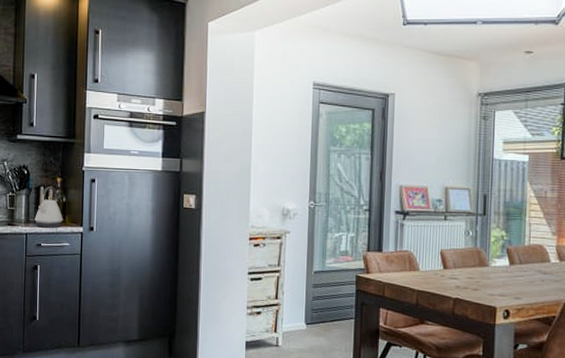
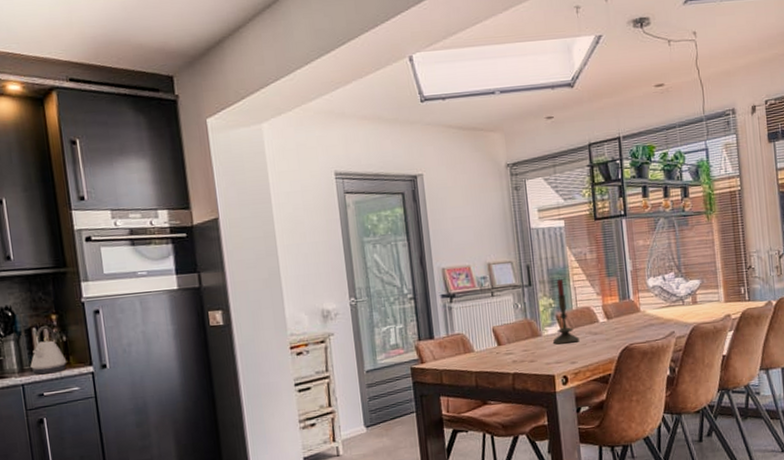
candle: none [500,211,528,279] -> present [553,277,580,345]

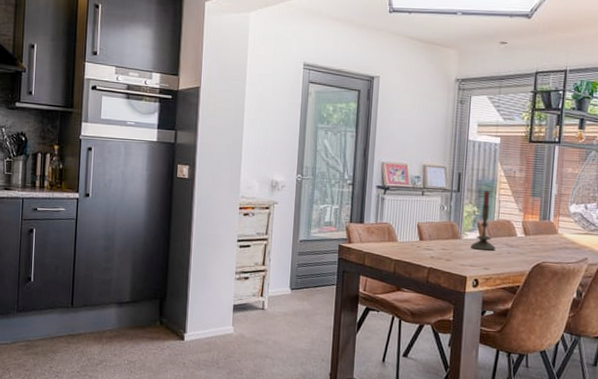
kettle: present [30,326,67,375] -> none [31,153,60,194]

